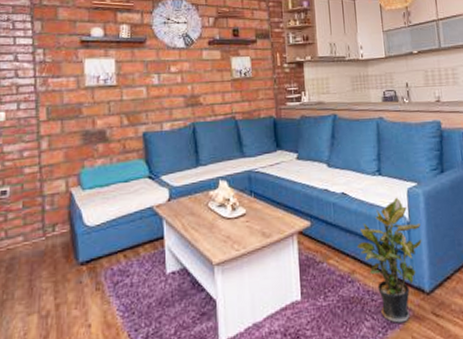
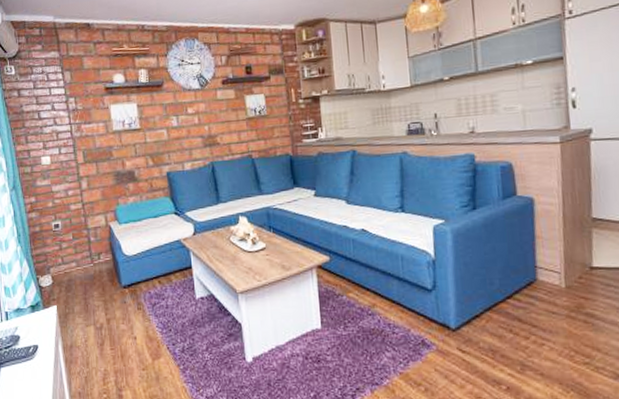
potted plant: present [356,197,422,323] -> none [377,234,449,356]

